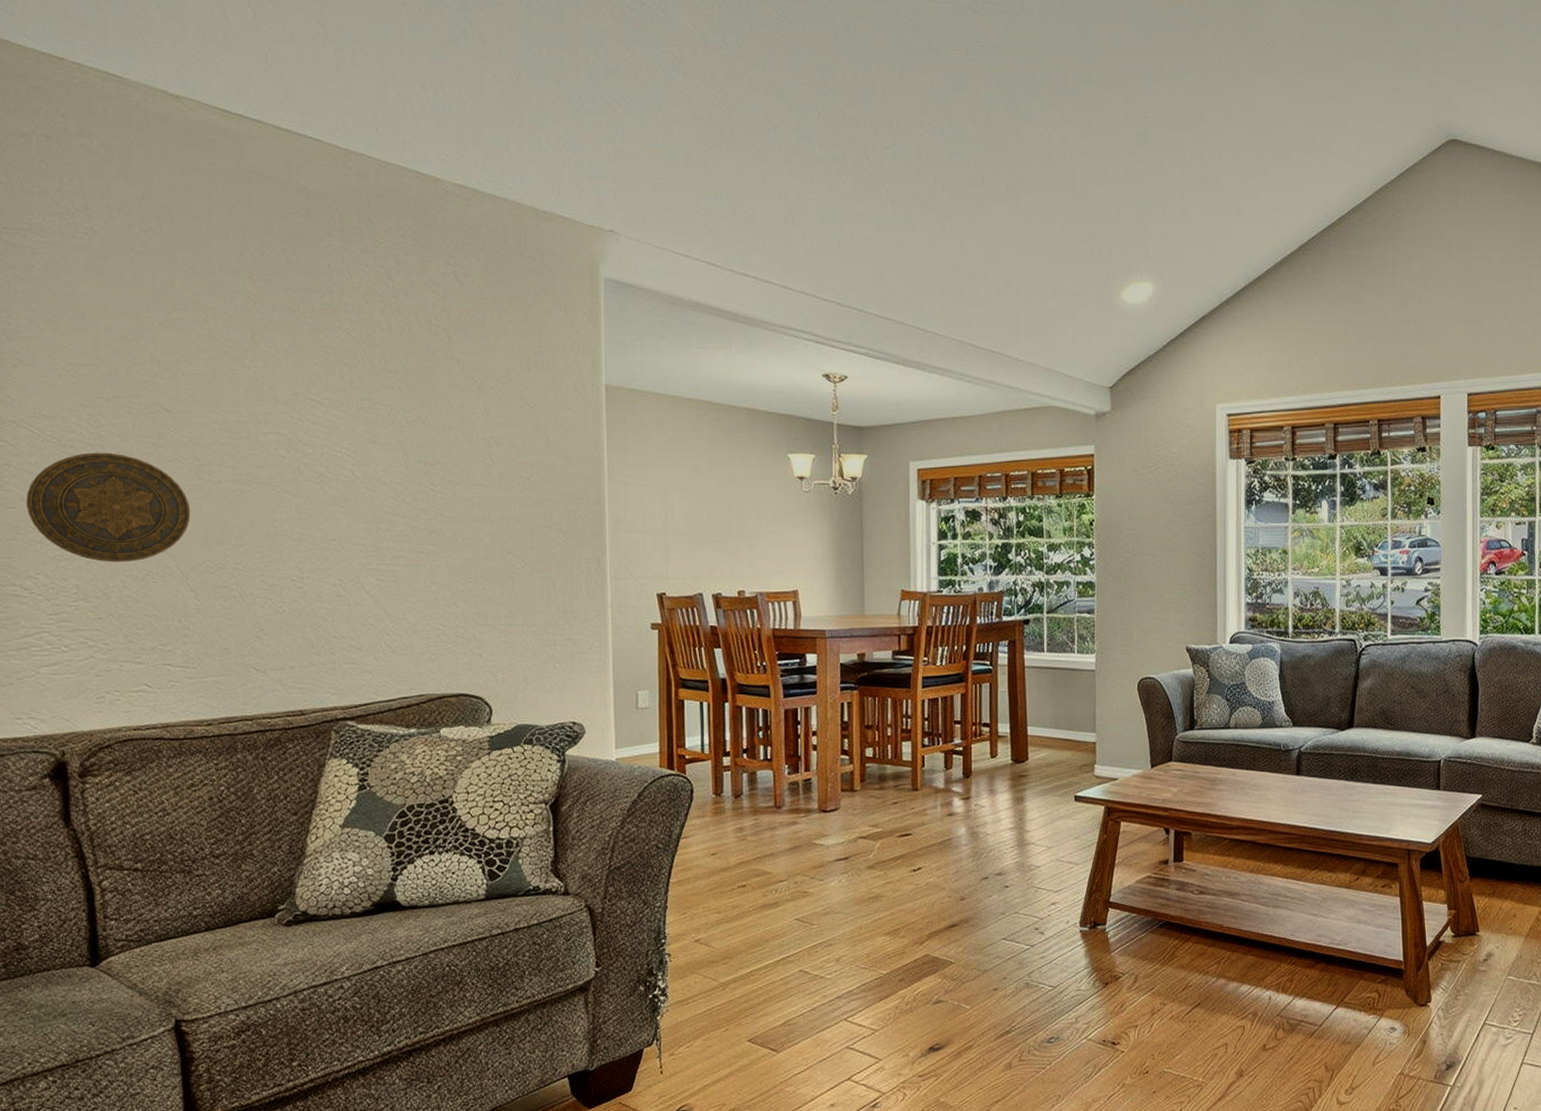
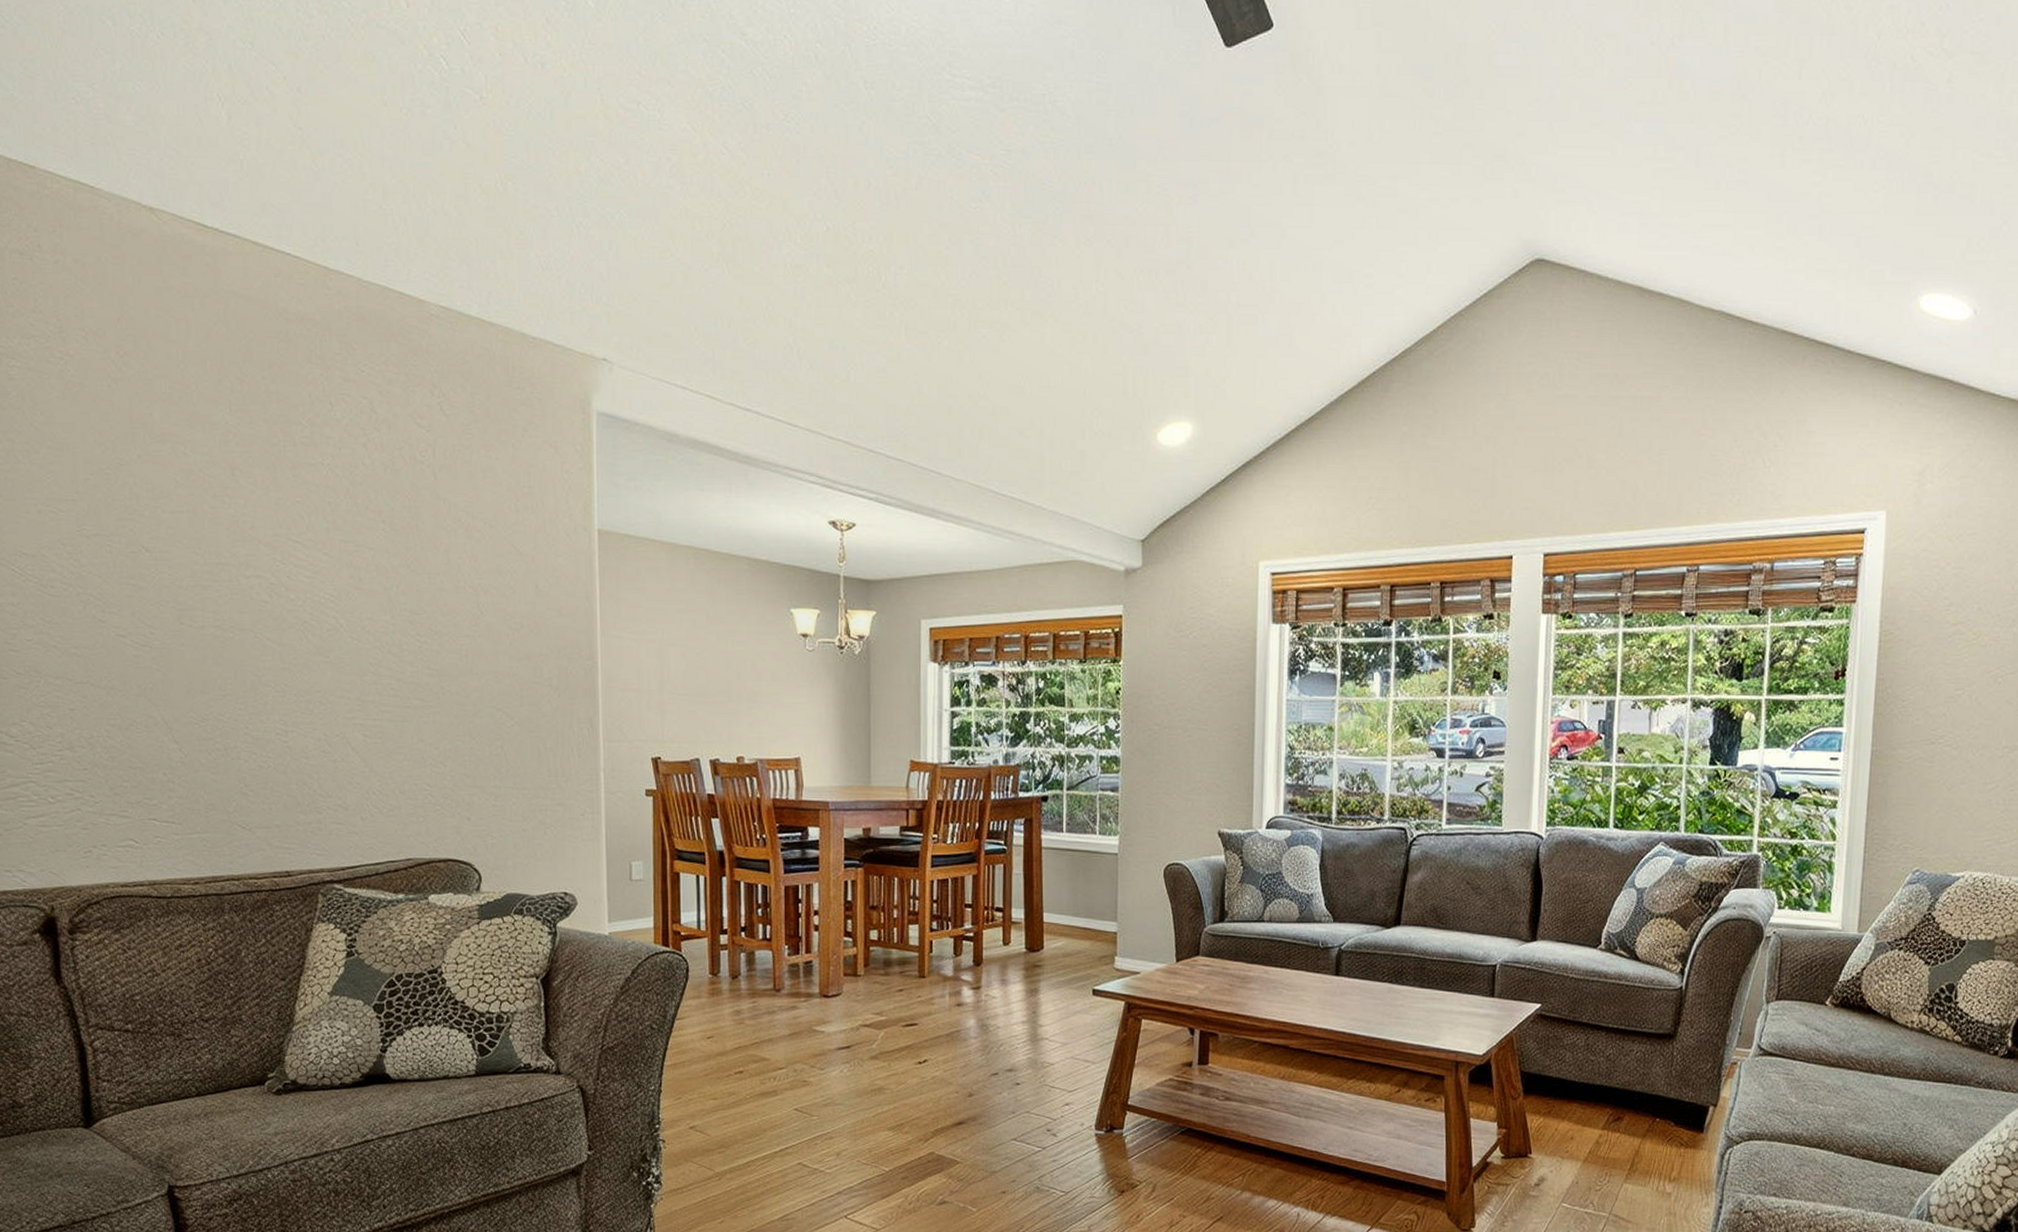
decorative plate: present [26,452,191,563] -> none [9,594,174,711]

